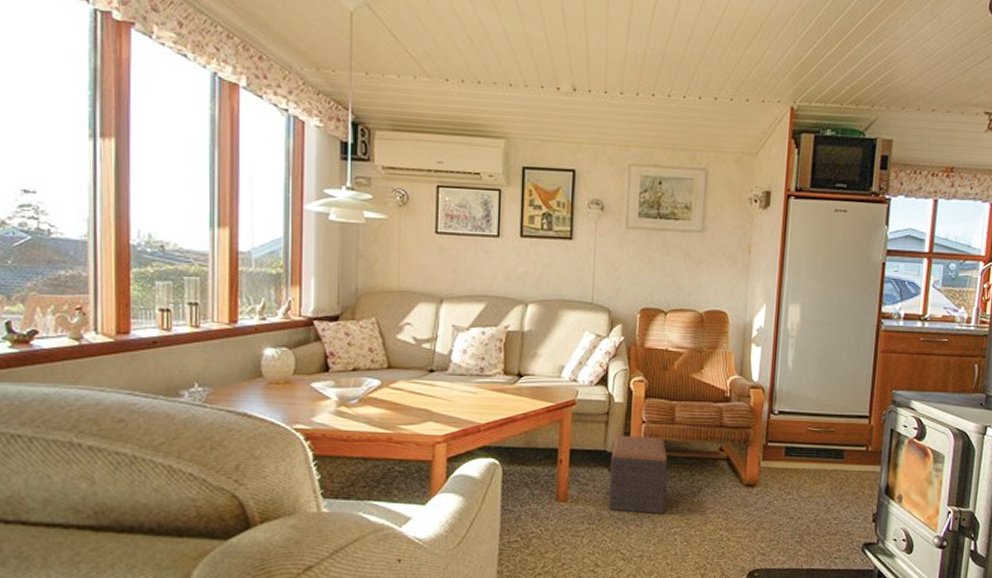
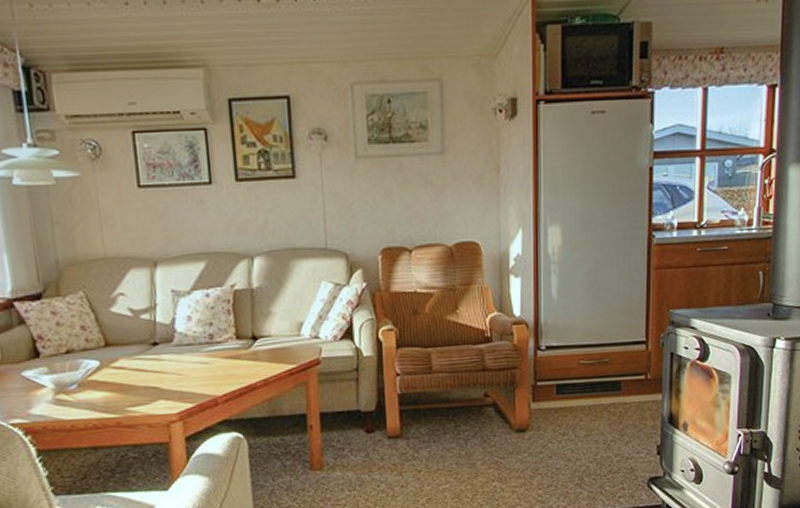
footstool: present [608,435,668,514] -> none [365,389,431,474]

